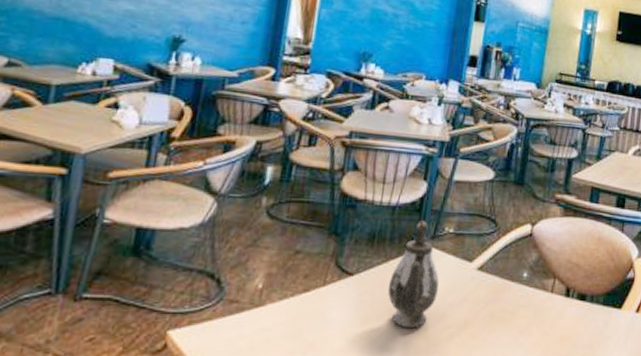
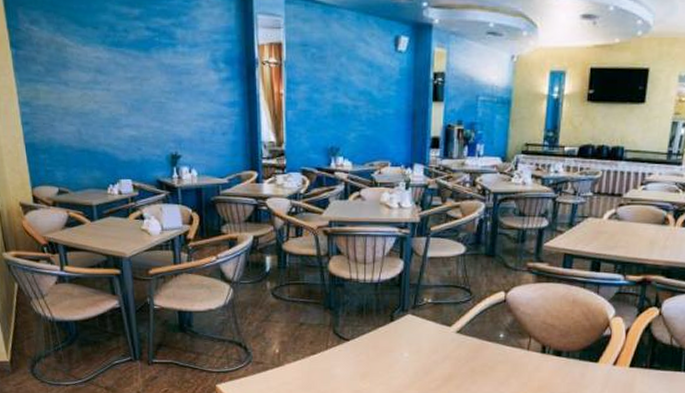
teapot: present [387,220,439,328] -> none [379,294,423,381]

